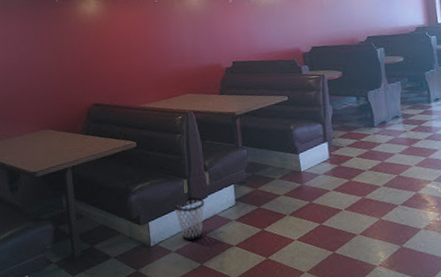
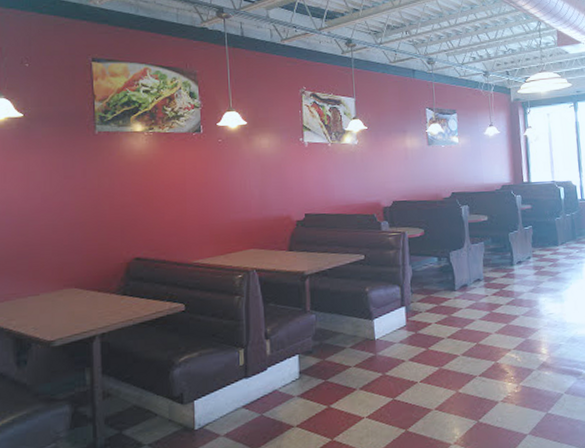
wastebasket: present [174,196,205,241] -> none [226,369,264,422]

